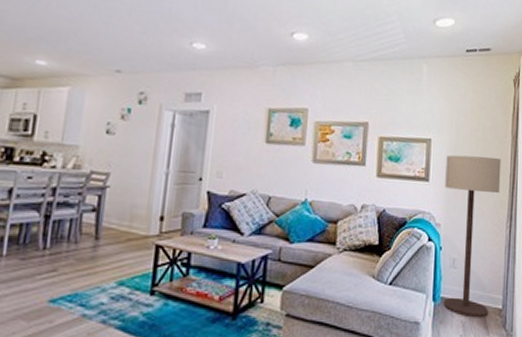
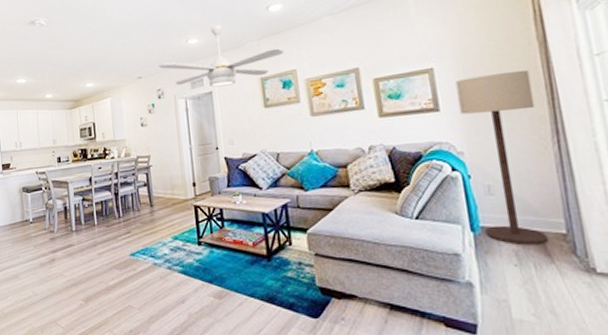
ceiling fan: none [148,36,300,109] -> present [158,25,284,88]

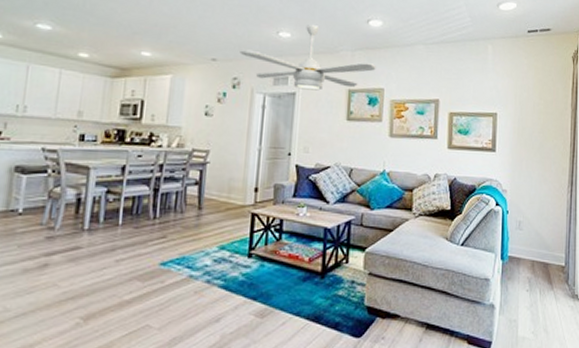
floor lamp: present [455,70,549,246] -> none [510,127,562,274]

